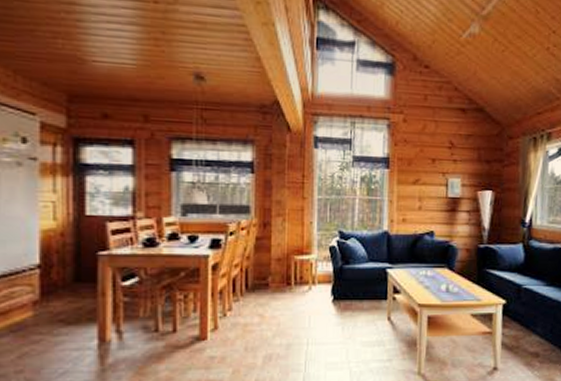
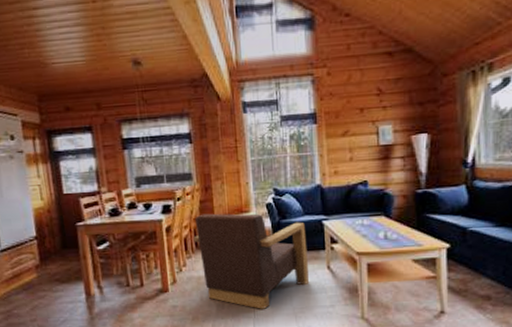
armchair: none [244,252,369,362] -> present [193,213,310,309]

